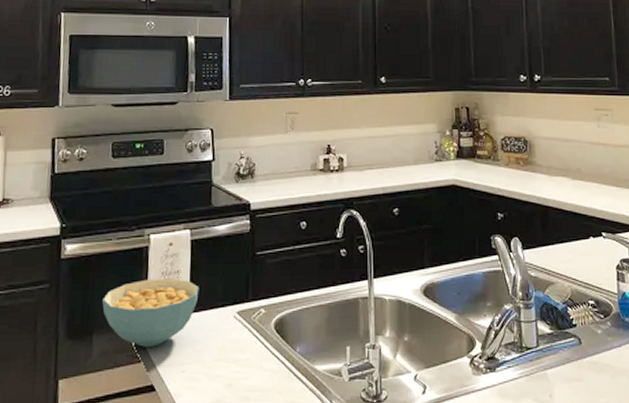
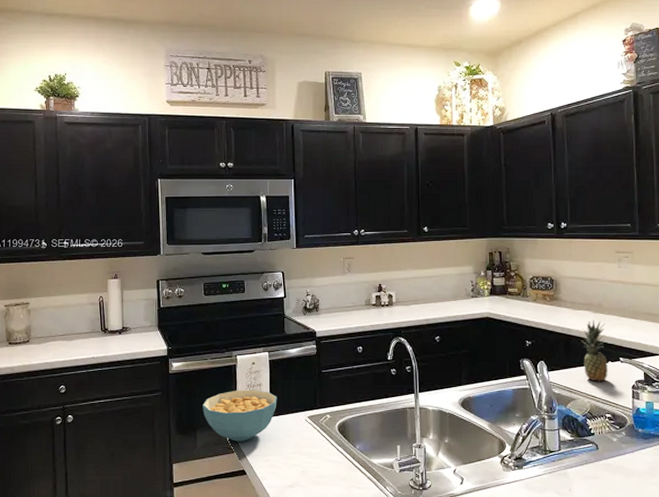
fruit: none [559,188,590,262] -> present [581,320,608,382]

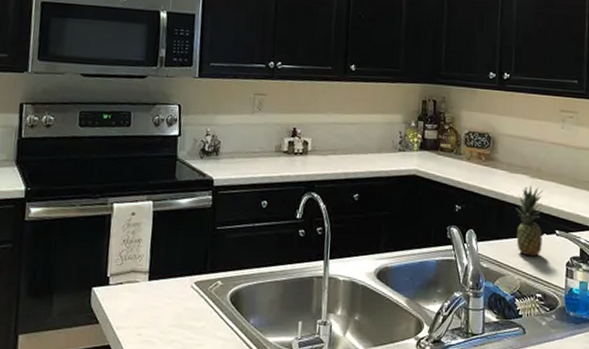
cereal bowl: present [203,390,277,441] -> none [63,245,159,310]

